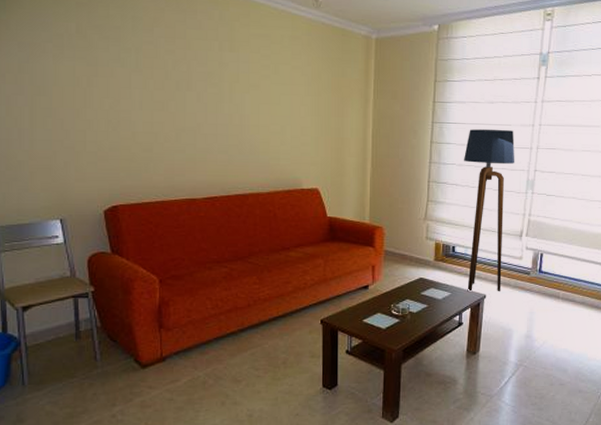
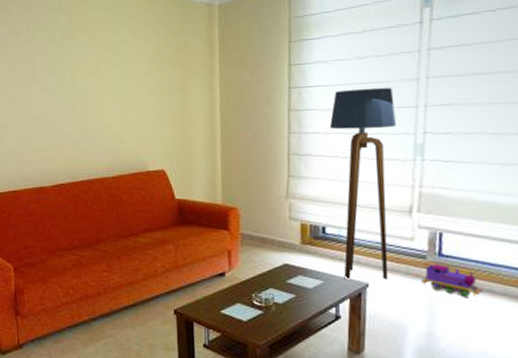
toy train: none [525,279,568,306] -> present [421,264,483,297]

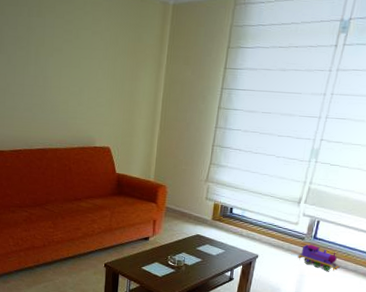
floor lamp: present [330,88,396,279] -> none [241,96,303,253]

